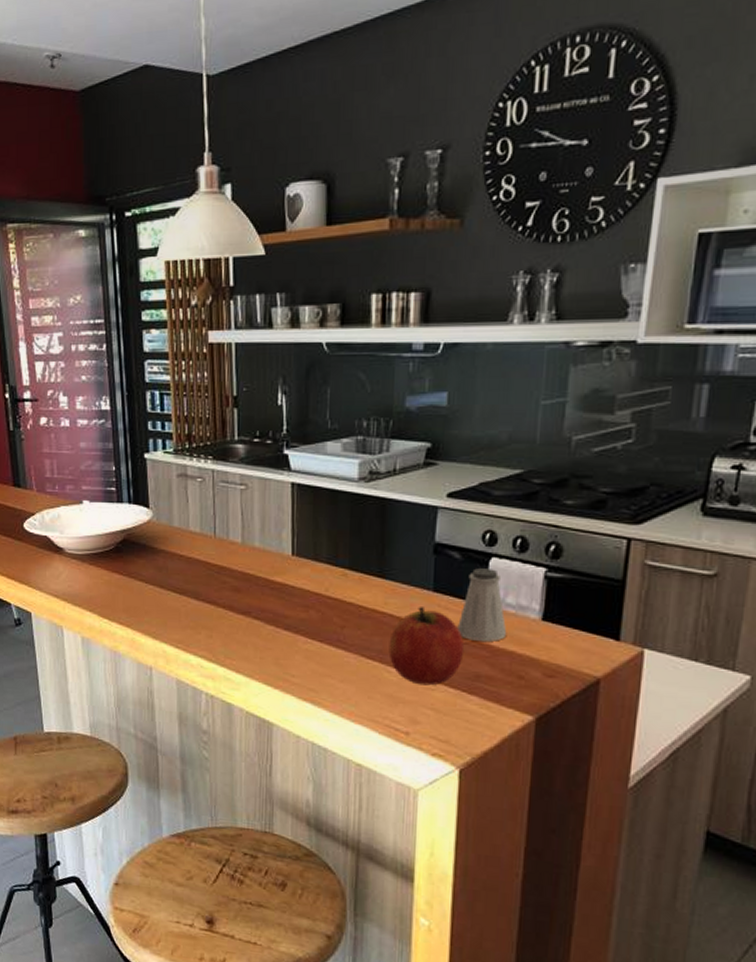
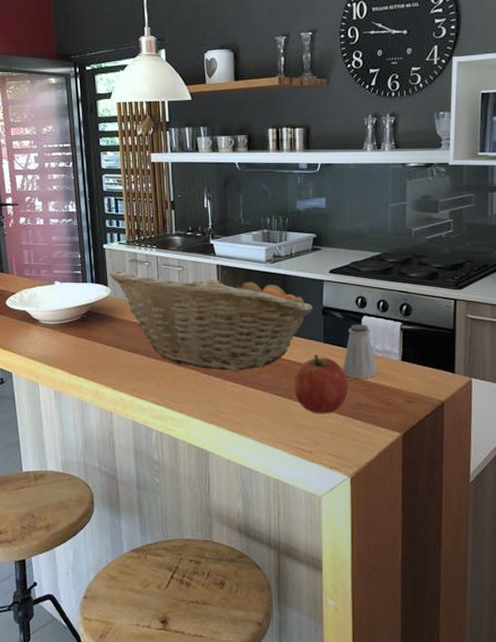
fruit basket: none [151,489,421,624] -> present [109,269,313,371]

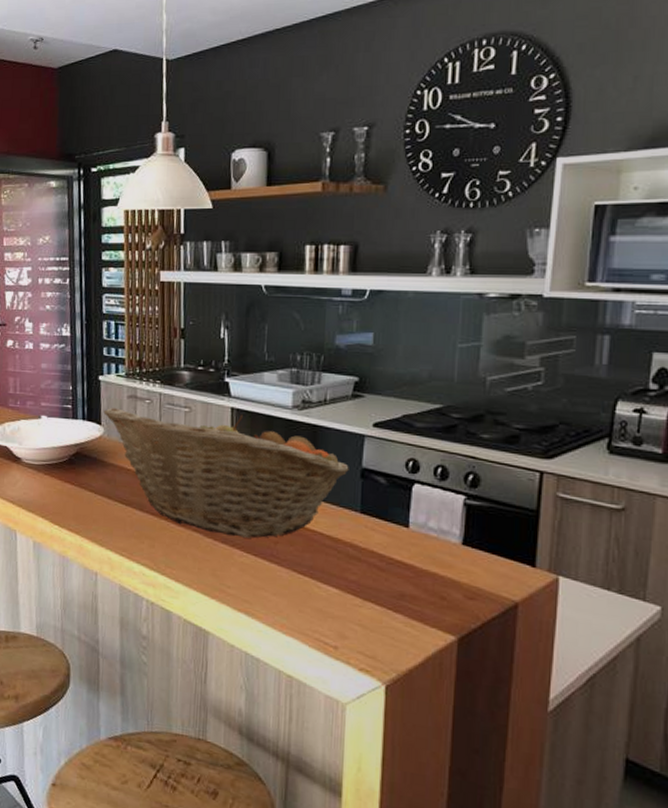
apple: present [294,355,348,414] -> none [319,527,389,603]
saltshaker: present [343,324,378,378] -> none [383,493,430,563]

